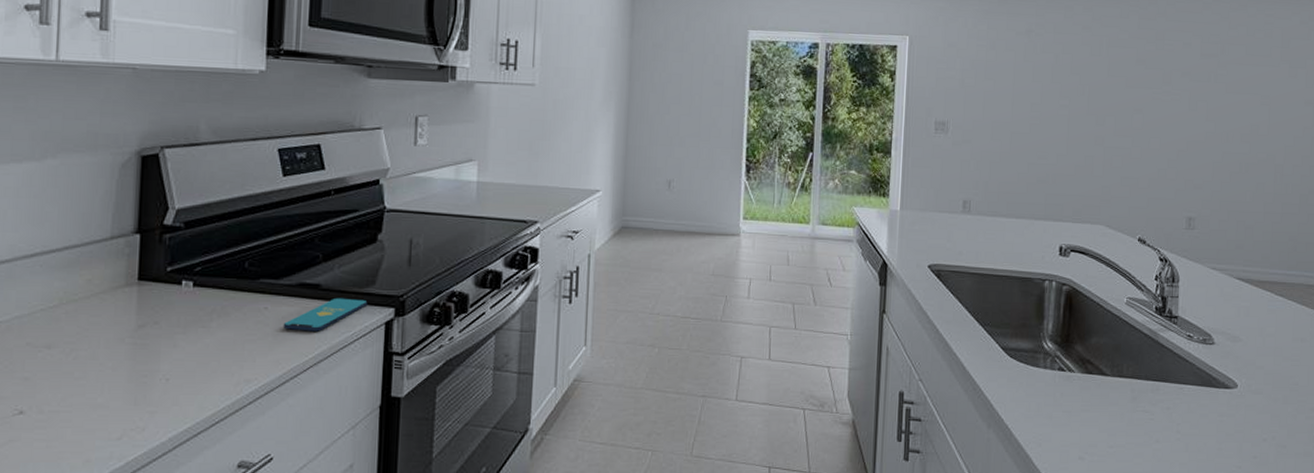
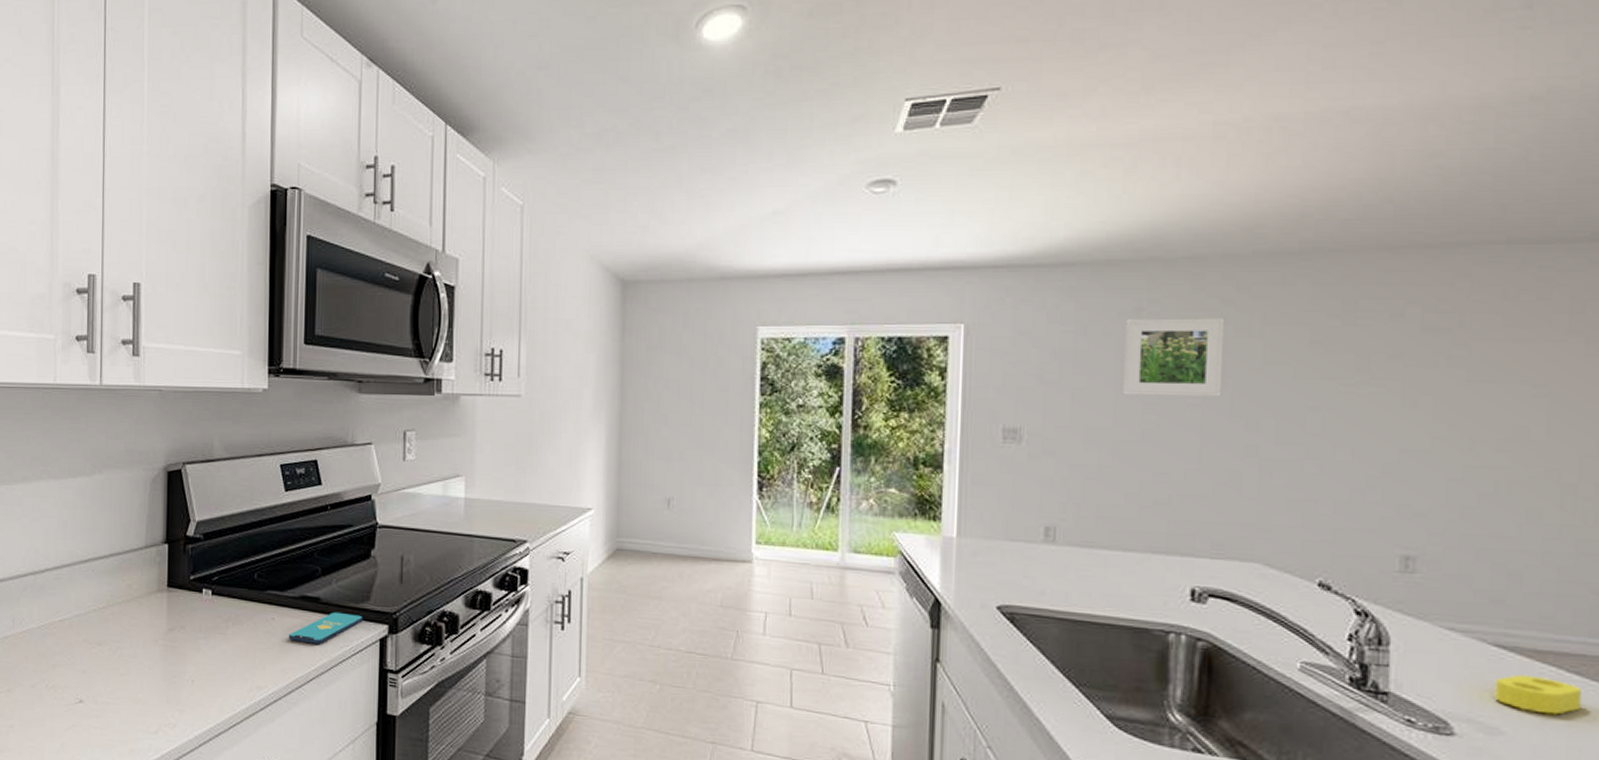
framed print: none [1018,38,1085,100] -> present [1123,318,1225,397]
sponge: none [1237,298,1284,325] -> present [1495,674,1583,715]

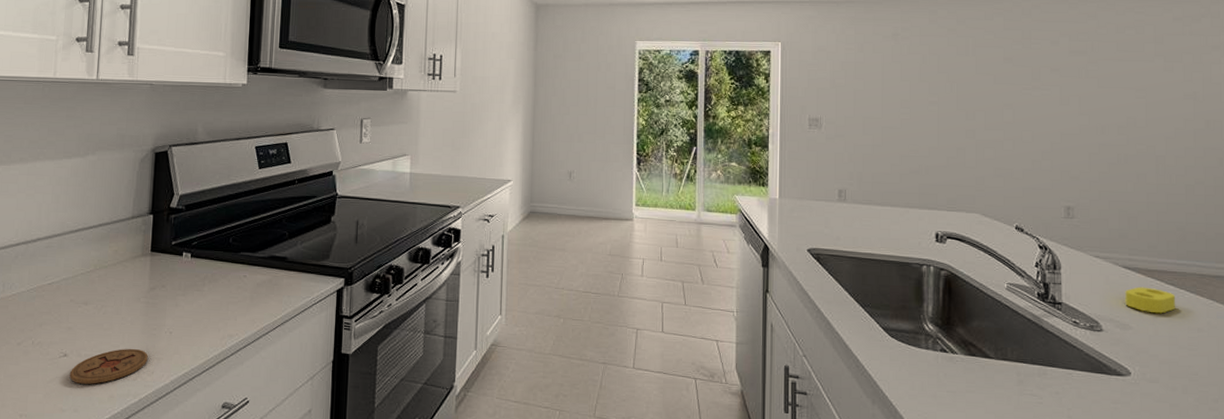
coaster: none [86,697,169,736] -> present [69,349,148,384]
smartphone: present [288,612,363,644] -> none [257,268,323,297]
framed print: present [1123,318,1225,397] -> none [888,41,951,97]

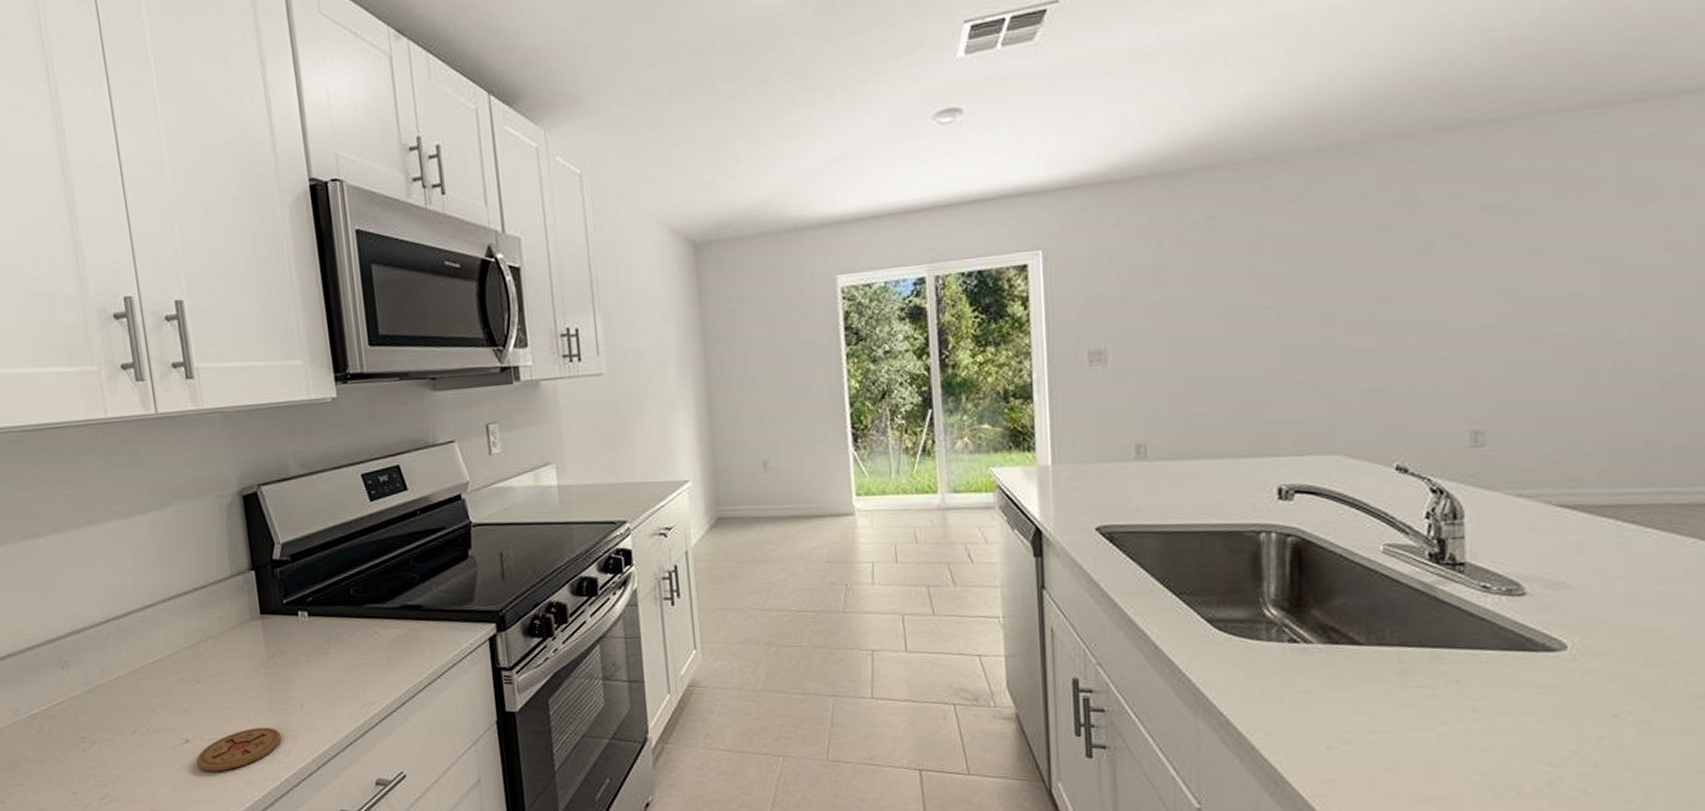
sponge: present [1125,286,1176,314] -> none [1561,529,1639,564]

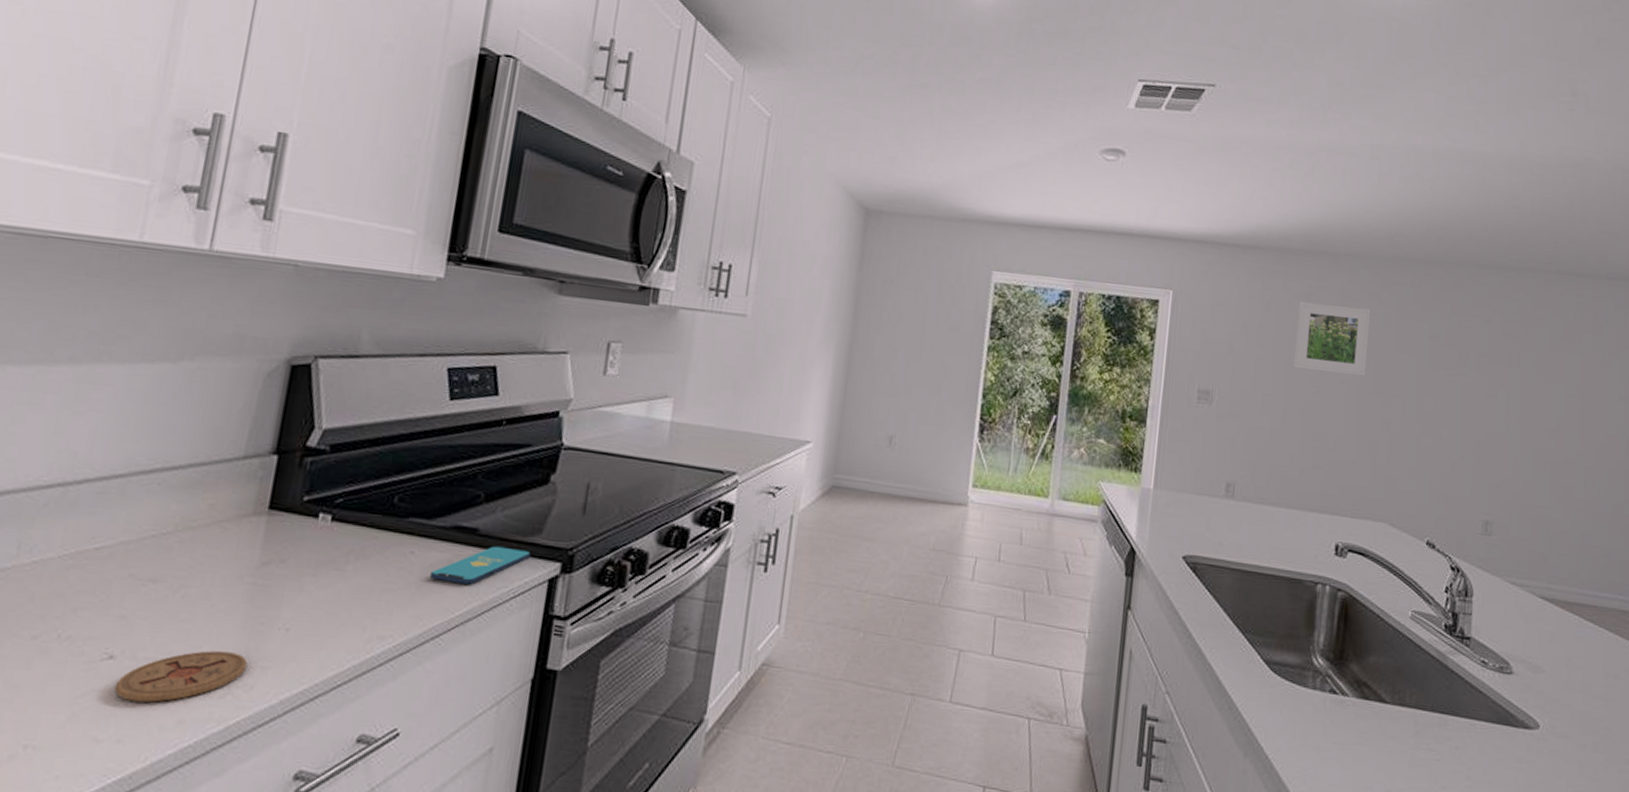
smartphone: none [394,616,469,652] -> present [429,546,531,585]
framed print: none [1199,217,1296,305] -> present [1294,301,1371,377]

